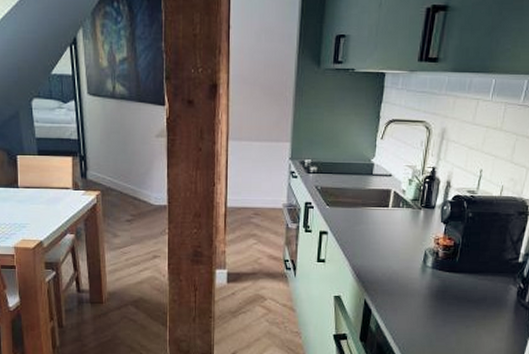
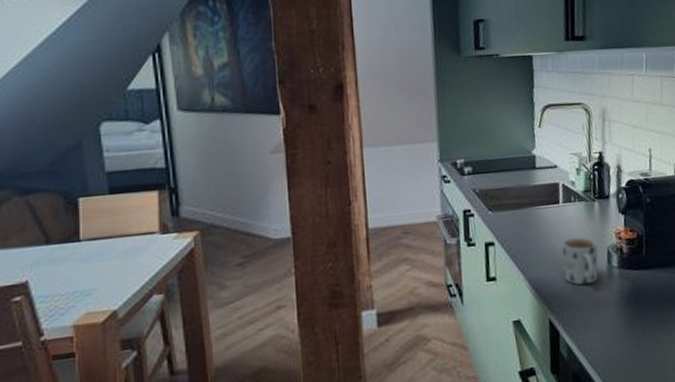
mug: none [382,238,416,277] -> present [561,237,599,285]

